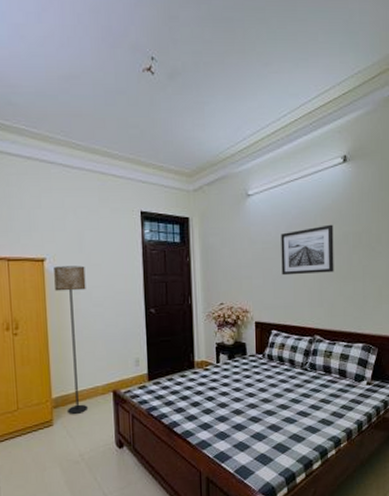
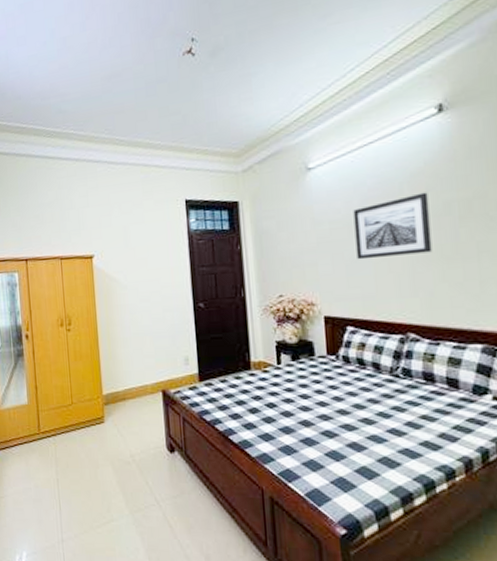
floor lamp: present [54,266,88,414] -> none [102,260,138,412]

